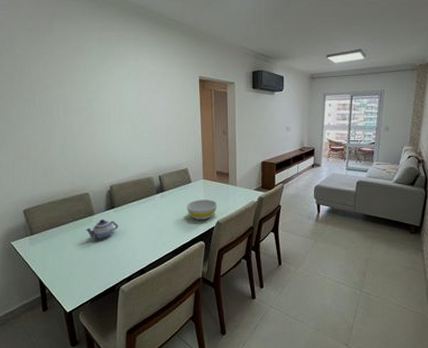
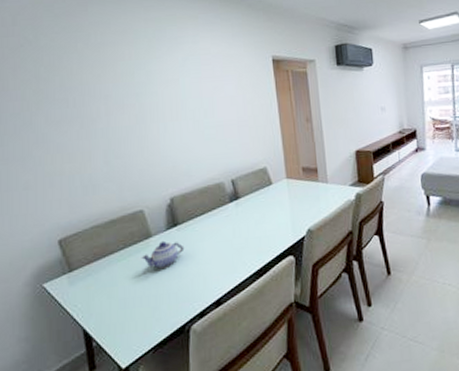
bowl: present [186,199,218,221] -> none [268,202,307,231]

